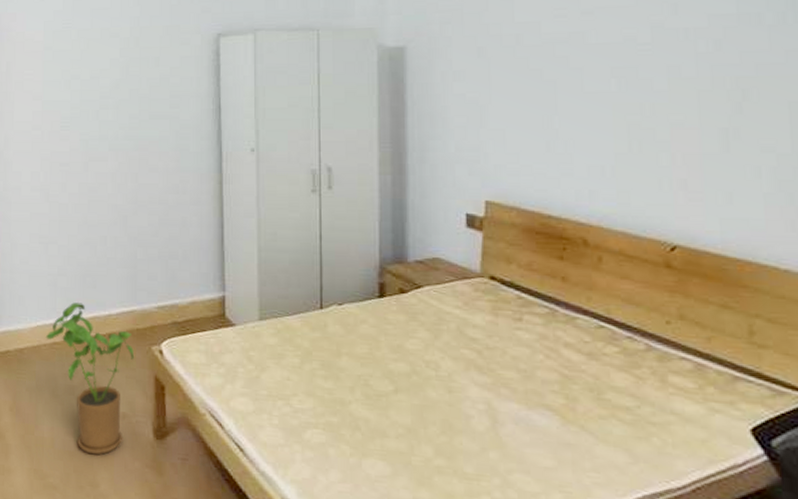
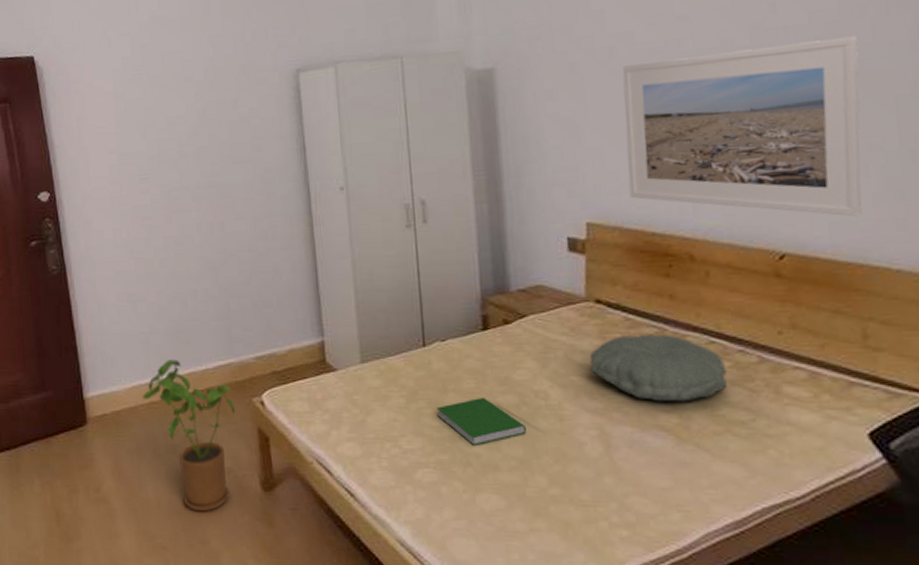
hardcover book: none [329,363,415,411] -> present [436,398,526,447]
pillow: none [481,313,615,383] -> present [589,333,727,402]
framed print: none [527,42,756,215] -> present [622,37,862,217]

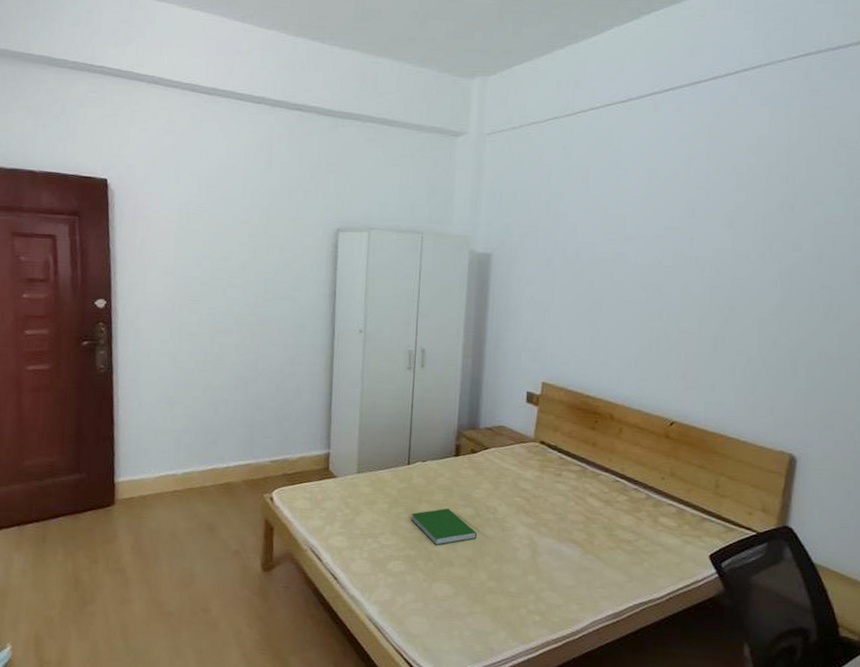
house plant: present [142,358,236,512] -> none [167,455,248,586]
pillow: present [589,333,727,402] -> none [530,470,624,523]
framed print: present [622,37,862,217] -> none [575,267,742,401]

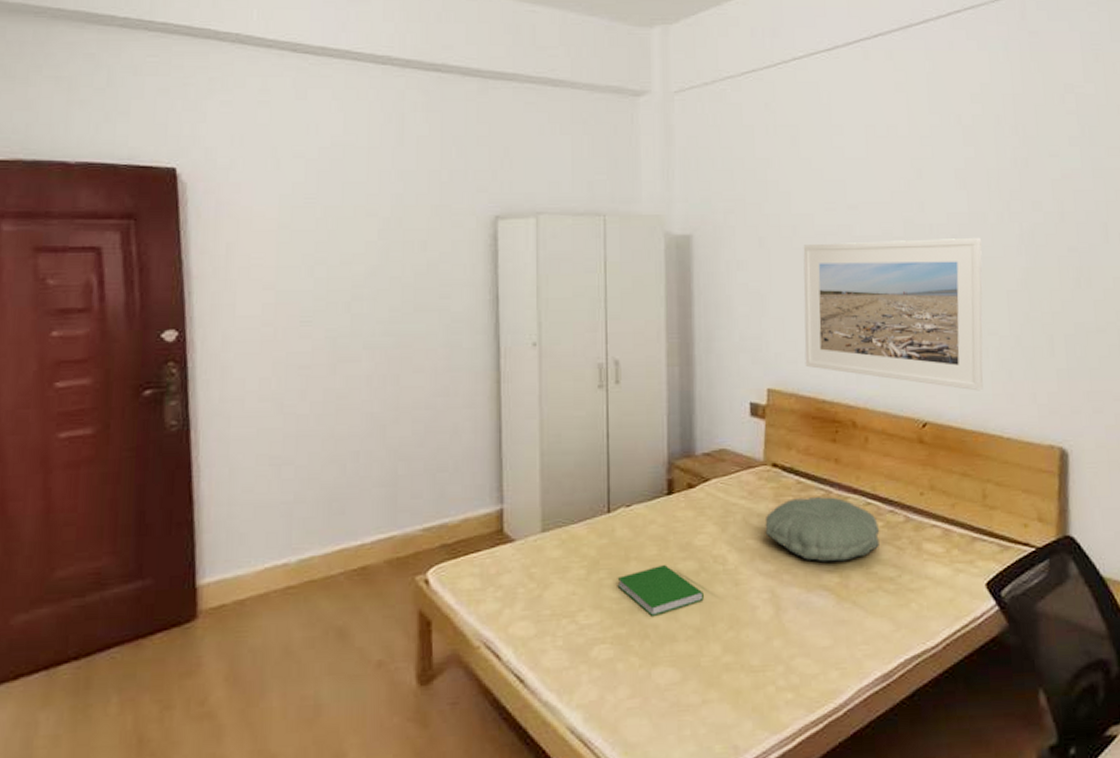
pillow: none [530,470,624,523] -> present [765,496,880,562]
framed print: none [575,267,742,401] -> present [803,238,983,391]

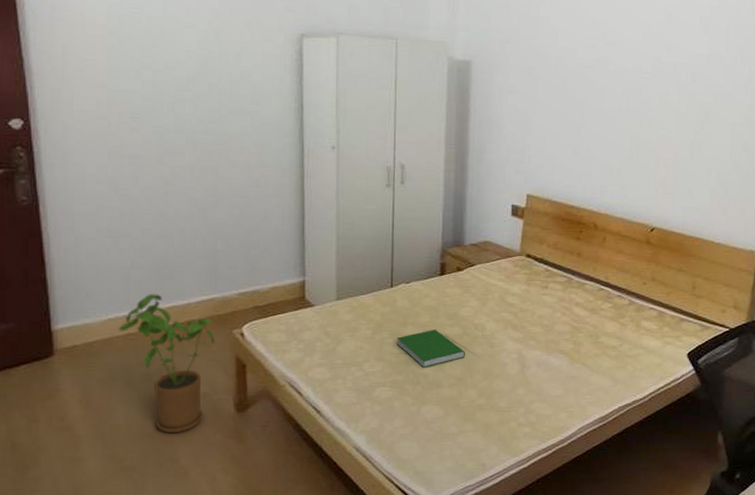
house plant: none [276,532,394,718] -> present [118,293,216,434]
pillow: present [765,496,880,562] -> none [517,281,609,333]
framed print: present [803,238,983,391] -> none [559,74,717,205]

